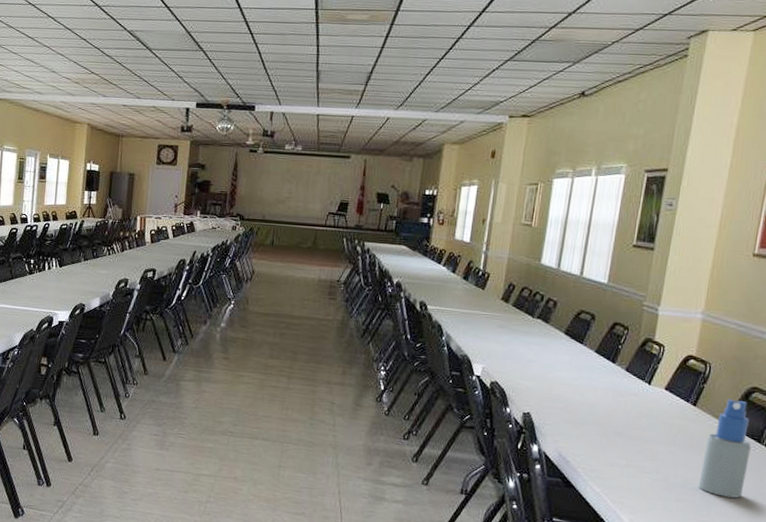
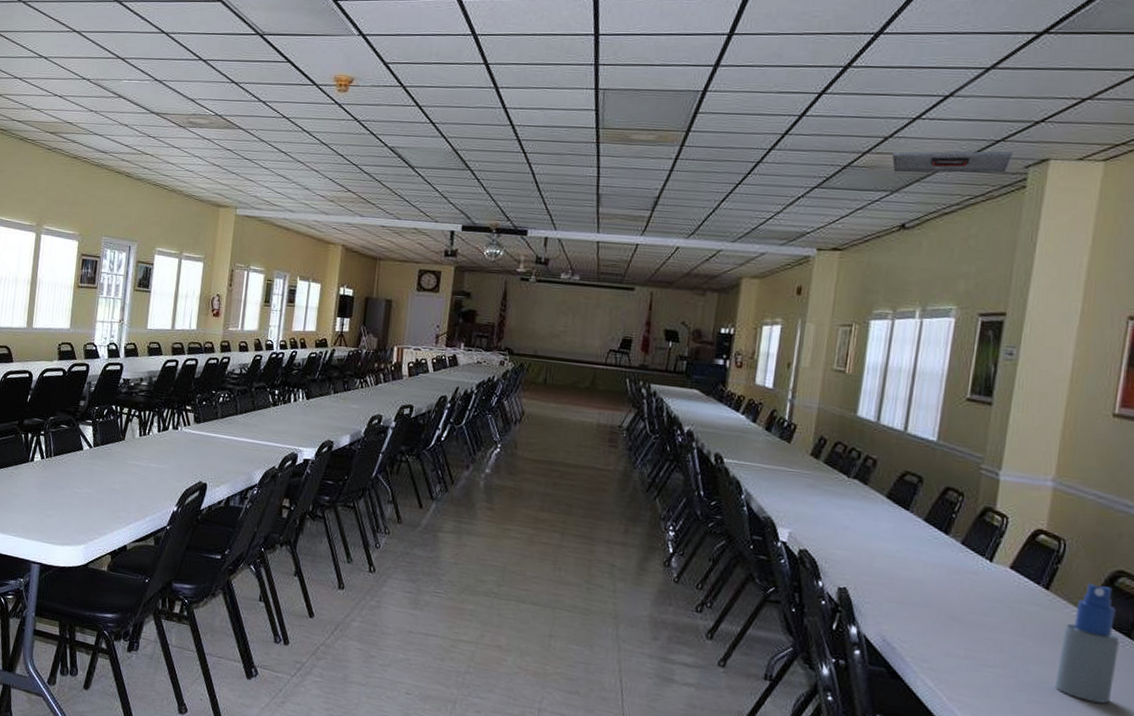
ceiling vent: none [575,23,678,45] -> present [892,151,1013,173]

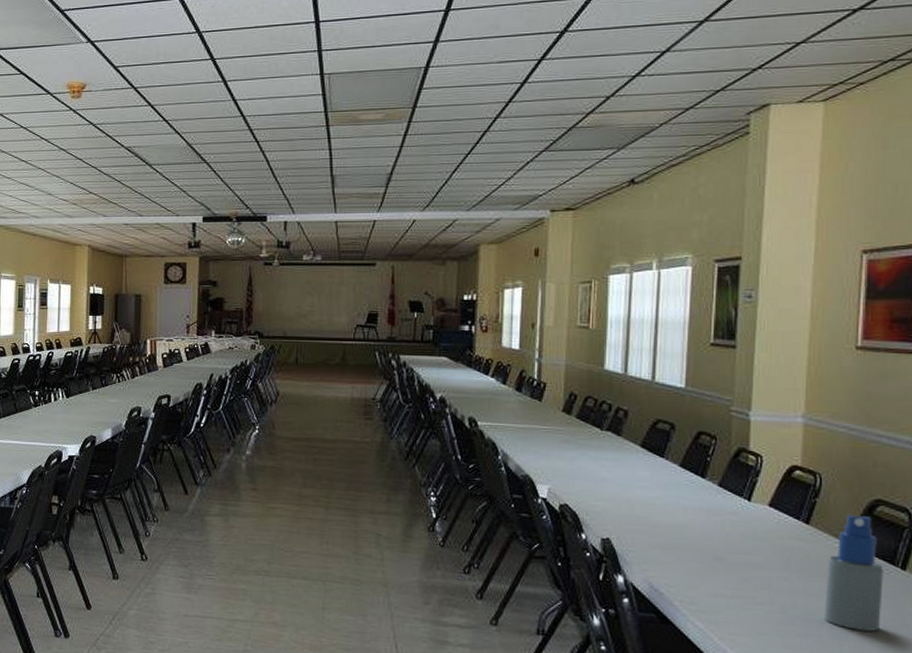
ceiling vent: present [892,151,1013,173] -> none [616,99,734,130]

